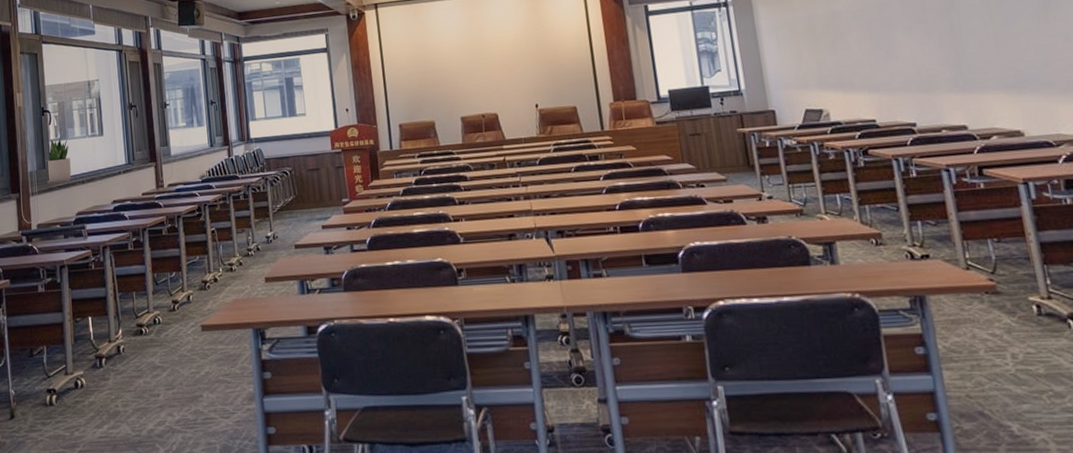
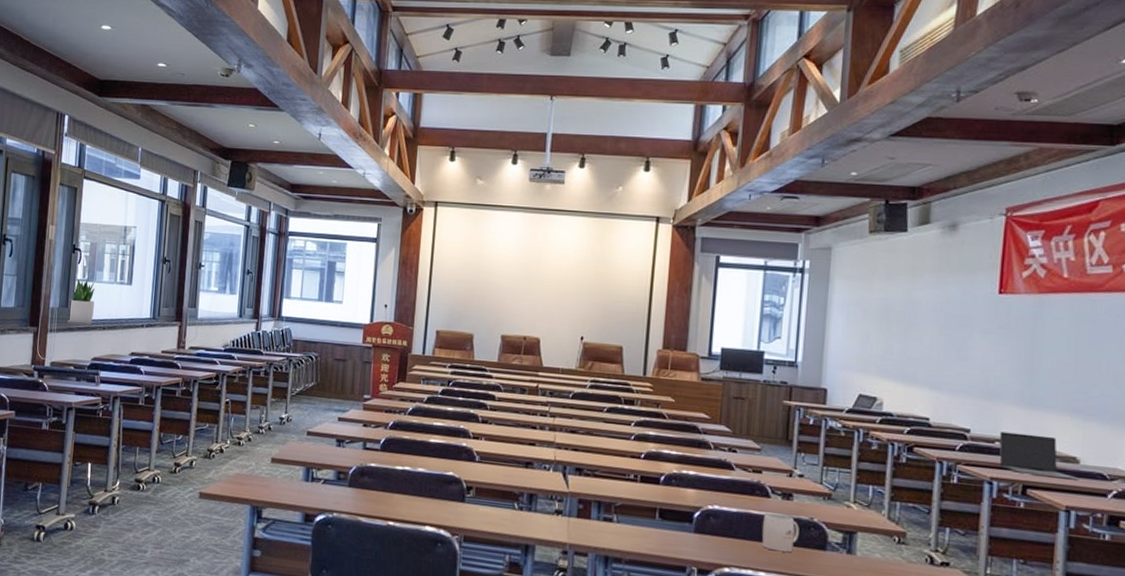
mug: none [744,238,782,276] -> present [761,513,799,553]
laptop: none [943,115,1028,156] -> present [999,431,1079,480]

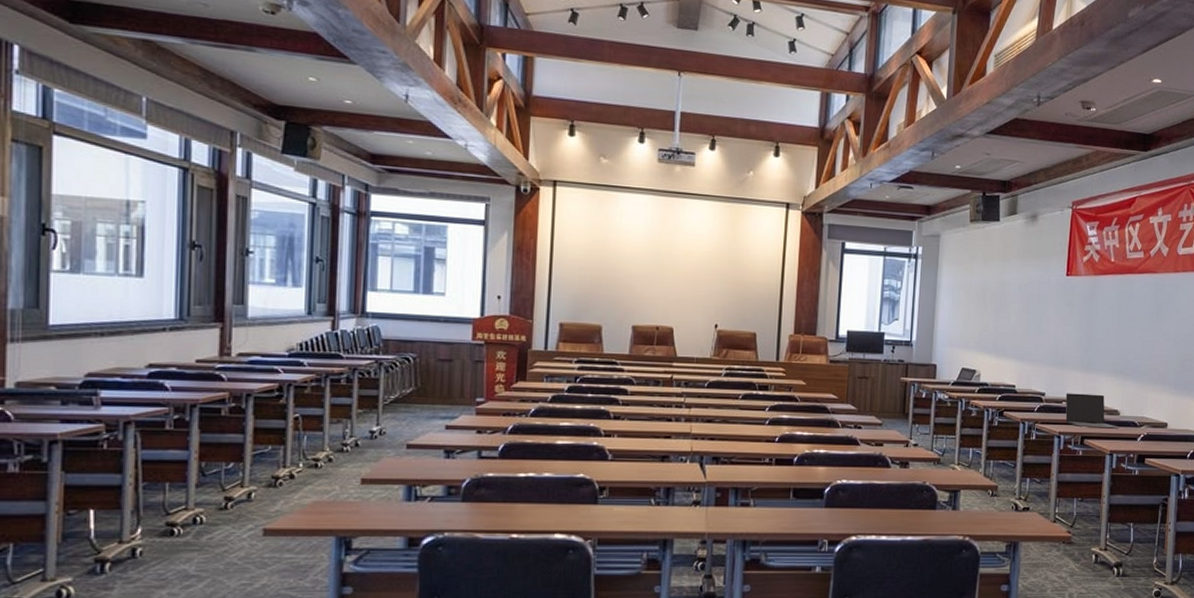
planter: present [67,277,96,326] -> none [40,267,84,333]
mug: present [761,513,799,553] -> none [883,481,914,516]

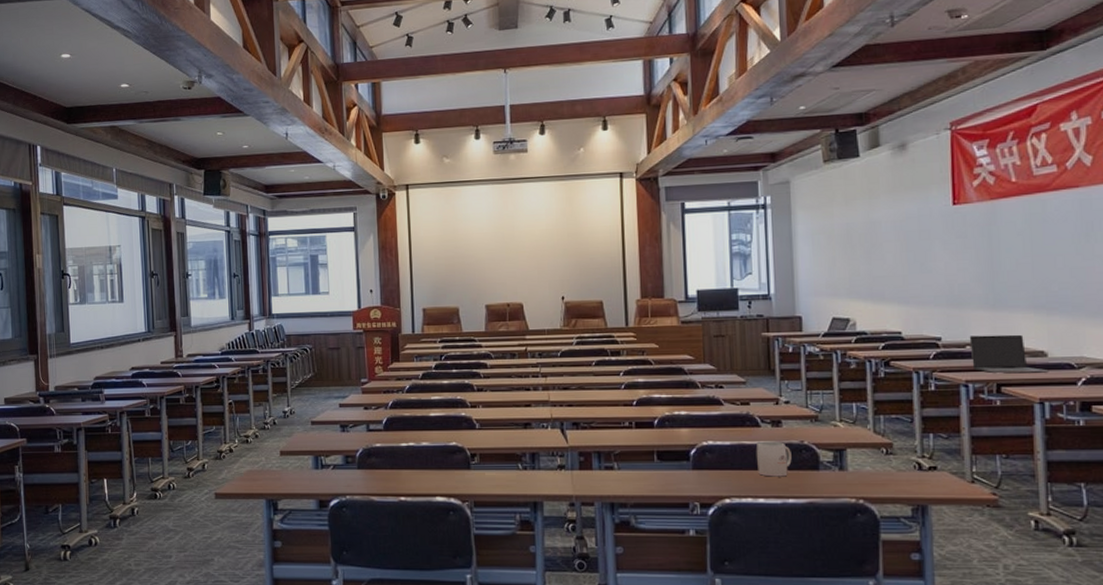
mug: none [883,481,914,516] -> present [756,441,792,477]

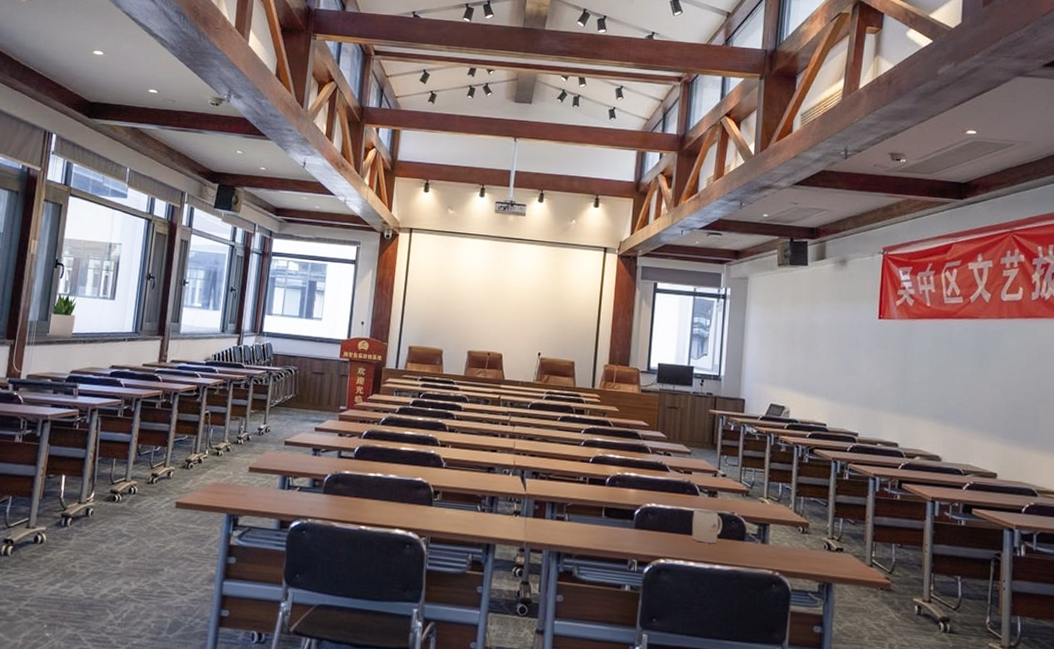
planter: none [65,299,90,349] -> present [46,291,78,339]
laptop: present [969,334,1049,374] -> none [880,435,941,475]

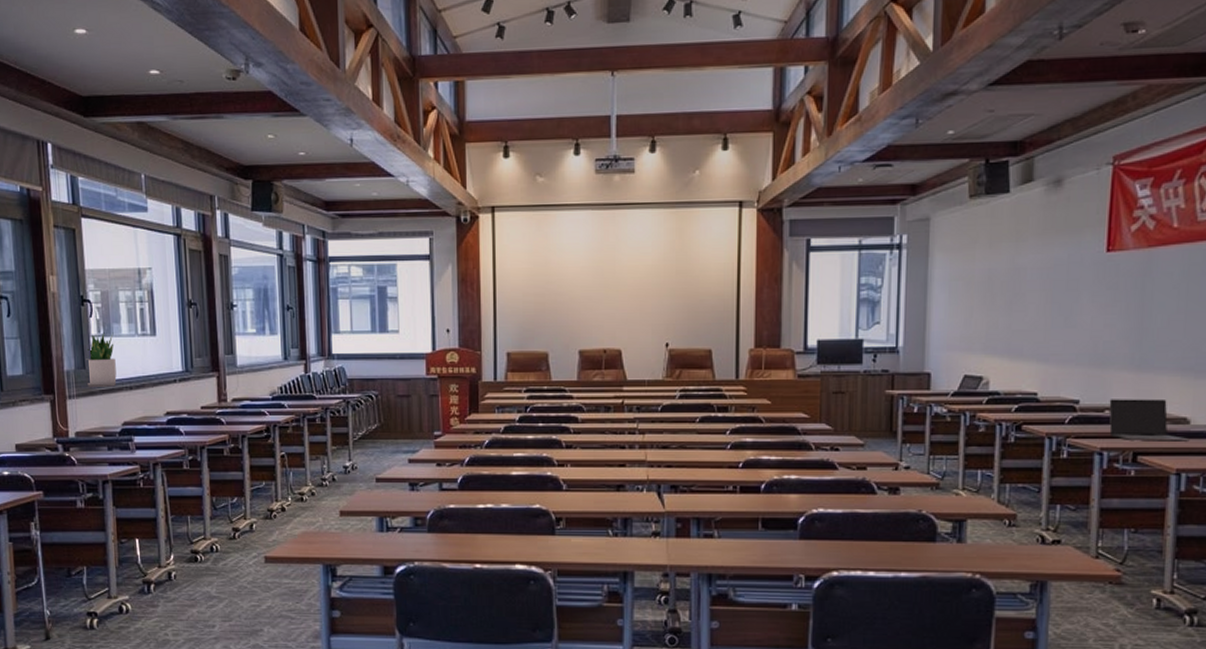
mug: present [691,509,723,544] -> none [869,510,908,549]
laptop: none [880,435,941,475] -> present [1109,399,1190,441]

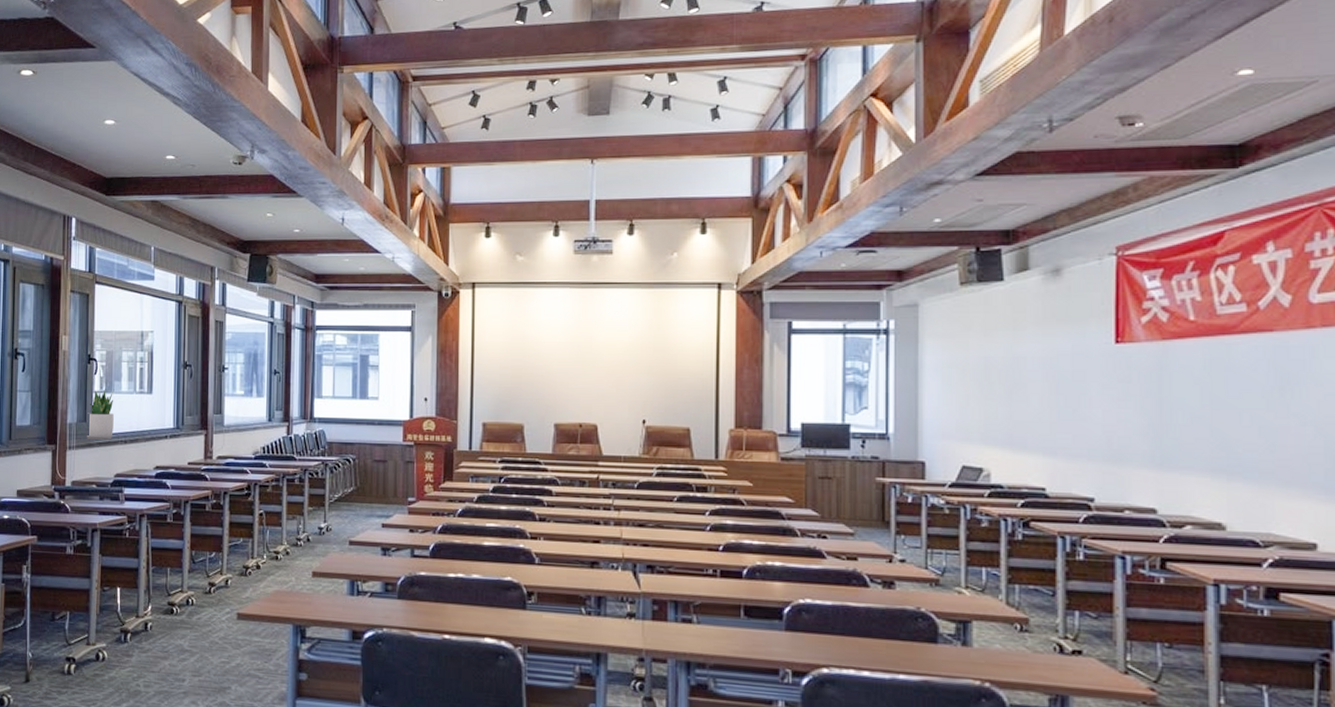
laptop: present [1109,399,1190,441] -> none [1129,498,1227,549]

